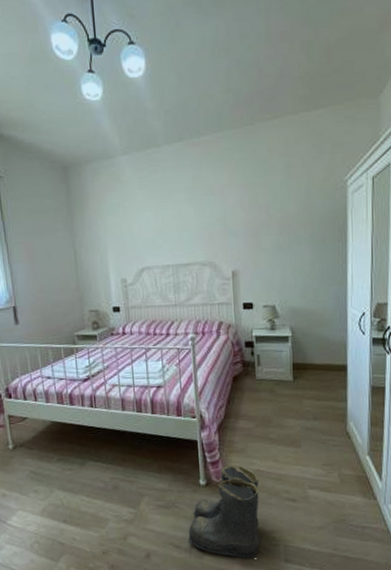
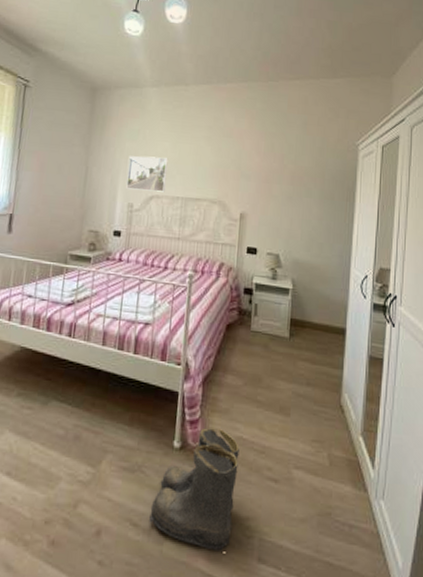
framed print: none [113,228,155,265] -> present [126,156,169,192]

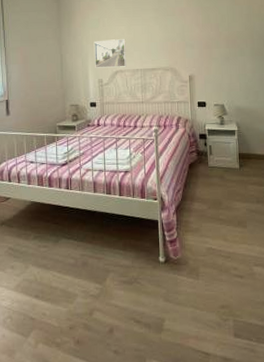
boots: present [149,428,240,551] -> none [148,244,212,333]

